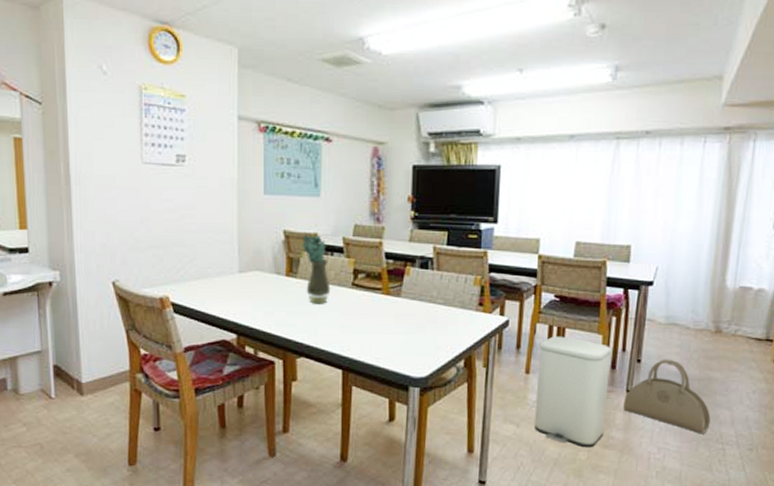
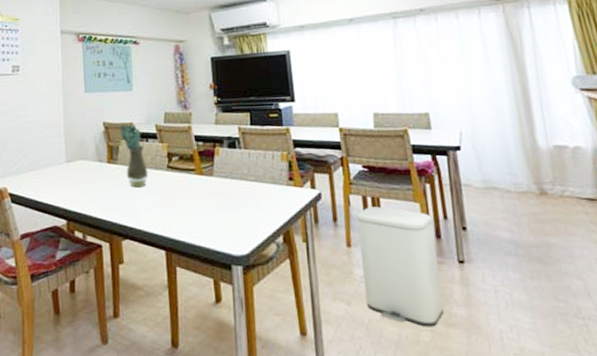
handbag: present [623,359,711,434] -> none [458,225,563,308]

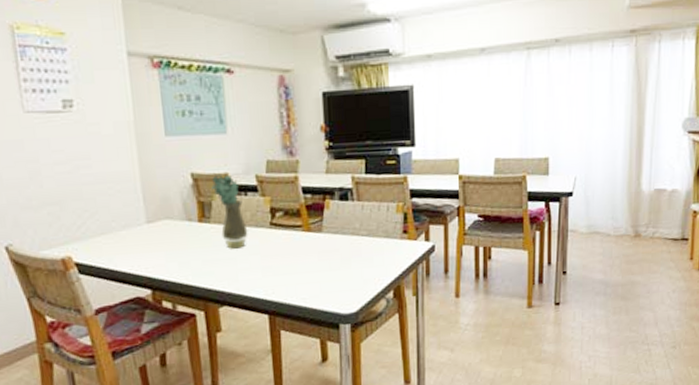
pedal bin: present [357,206,444,327] -> none [467,256,537,365]

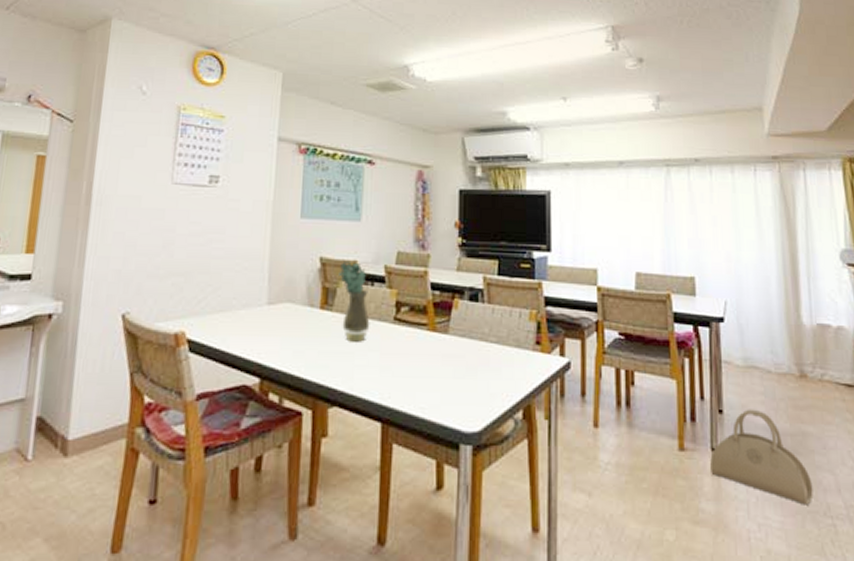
handbag: none [553,267,636,338] -> present [710,409,813,505]

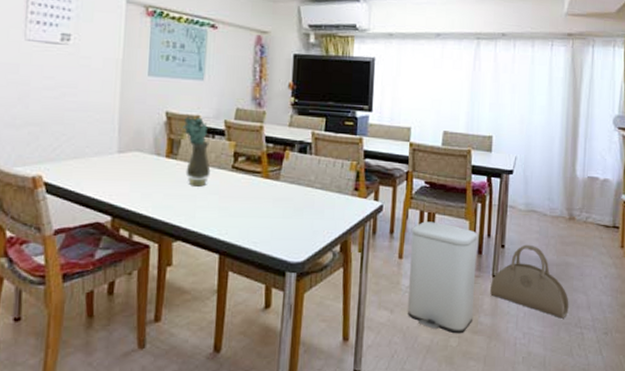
pedal bin: none [608,381,693,525] -> present [407,221,478,334]

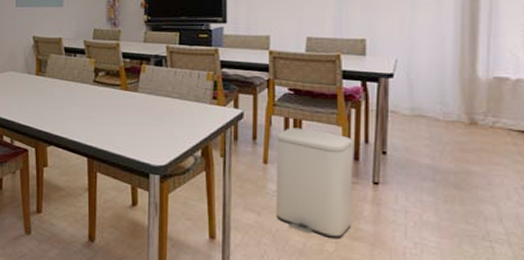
vase: present [183,113,211,187] -> none [48,37,75,99]
handbag: present [490,244,569,319] -> none [371,151,473,230]

